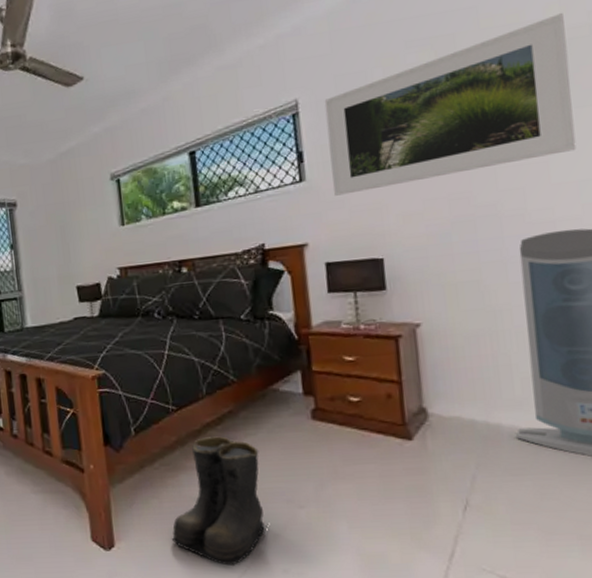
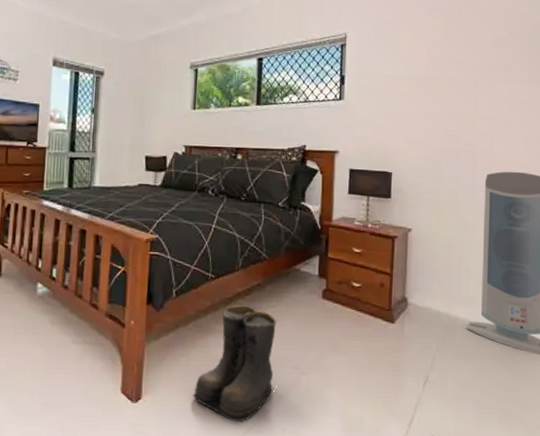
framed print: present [324,12,577,196] -> none [364,11,531,117]

